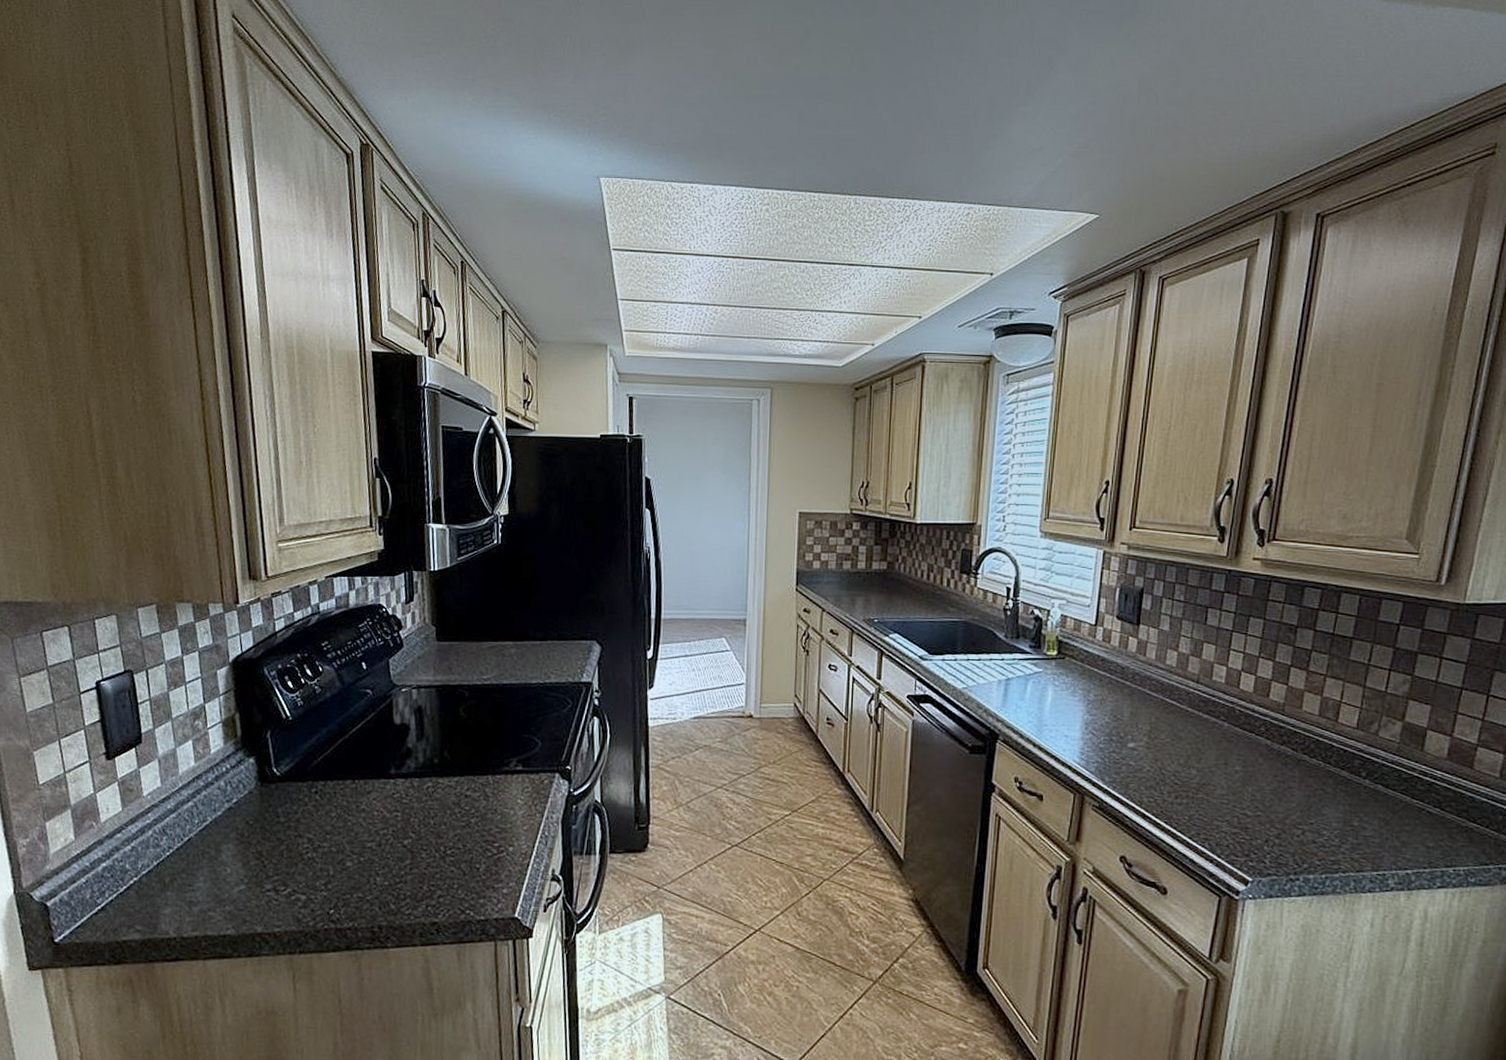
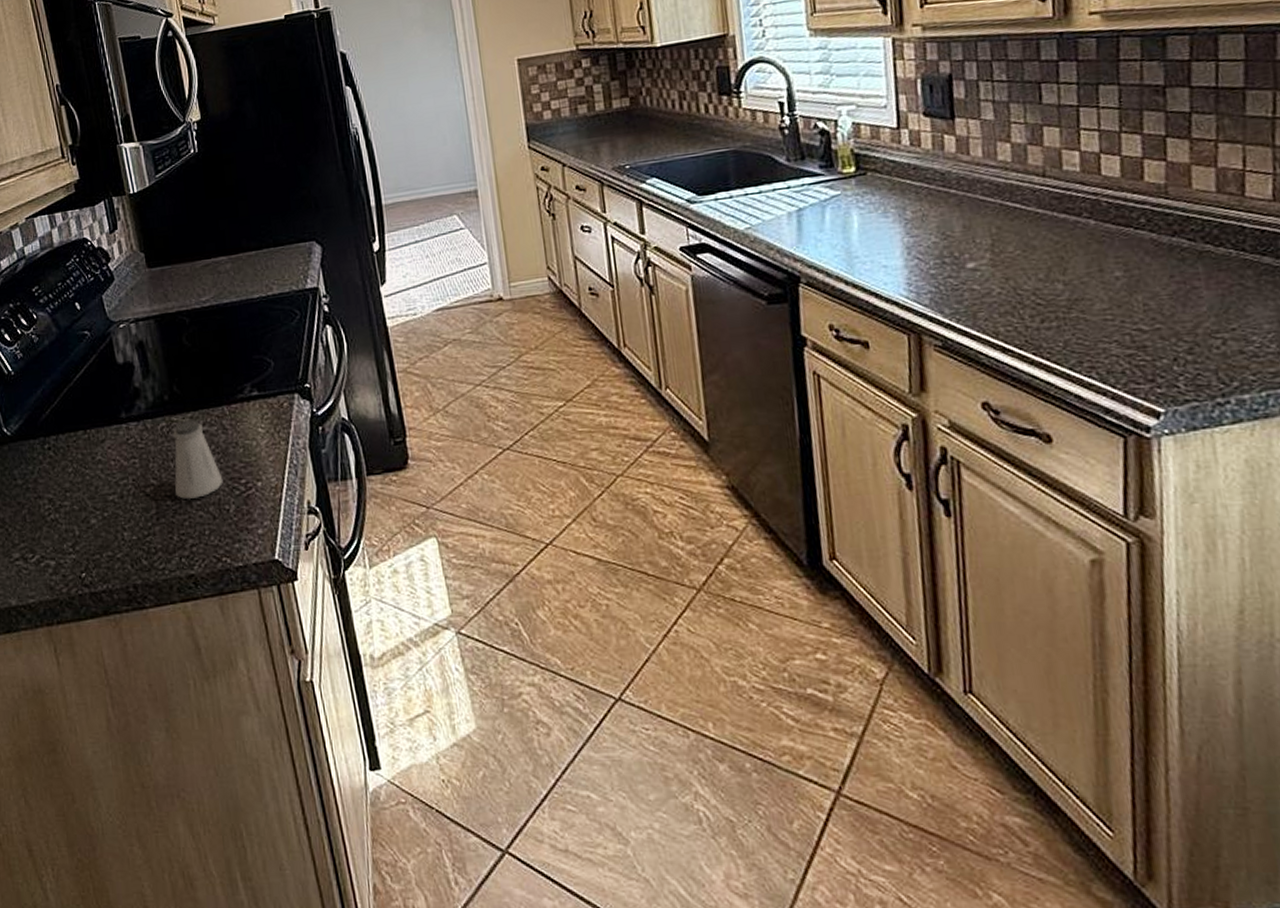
saltshaker: none [432,784,478,856] -> present [173,420,223,500]

